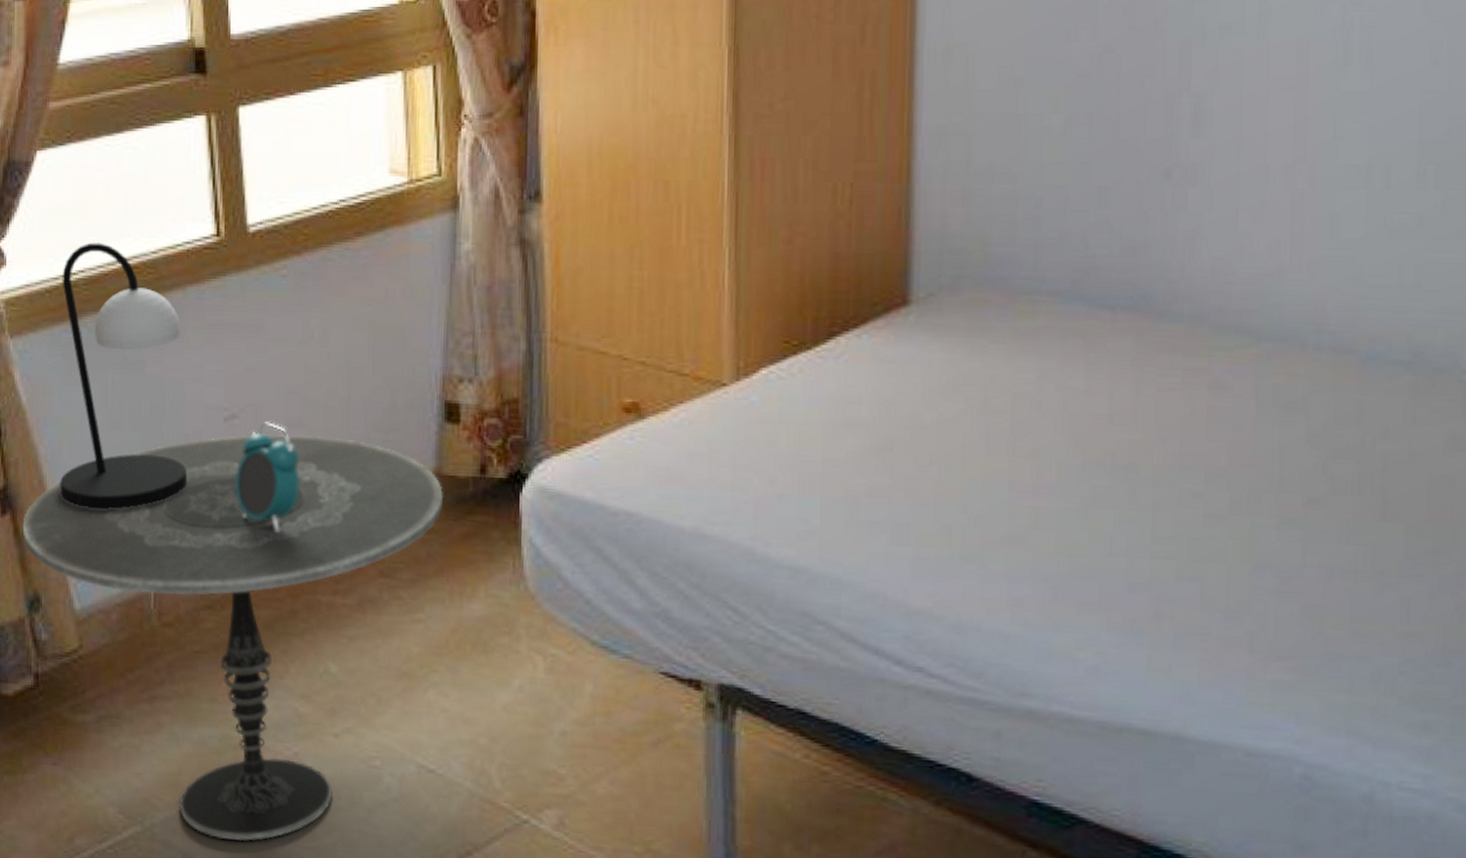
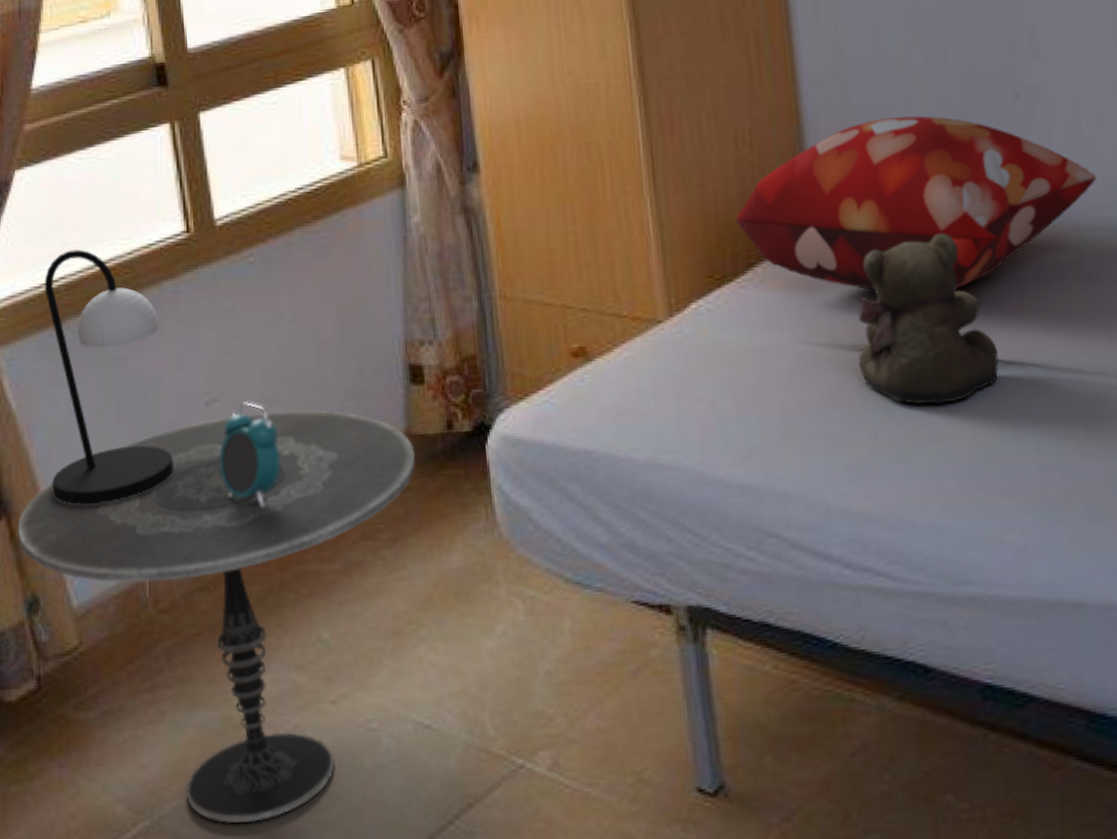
decorative pillow: none [823,185,1246,384] -> present [736,116,1097,290]
teddy bear: none [940,321,1100,506] -> present [858,233,999,404]

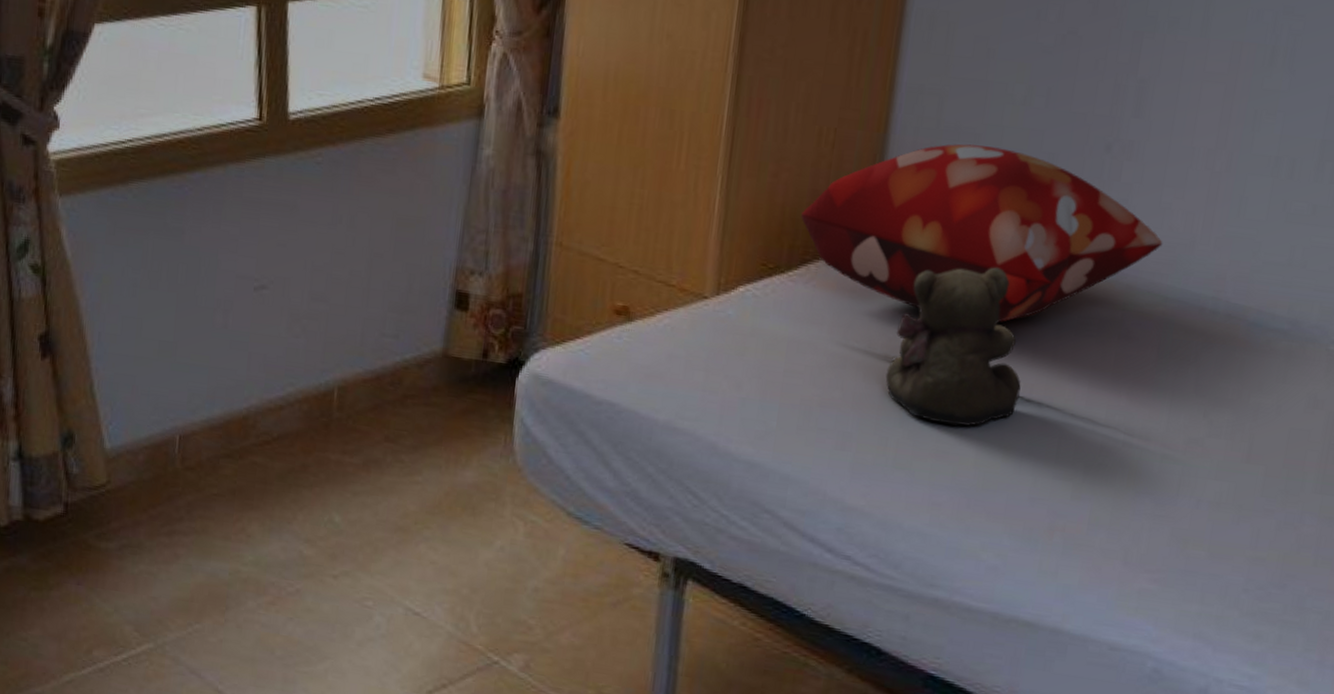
side table: present [18,409,416,823] -> none [60,304,448,663]
table lamp: present [44,249,174,504] -> none [98,114,220,361]
alarm clock: present [219,402,281,509] -> none [260,294,320,396]

